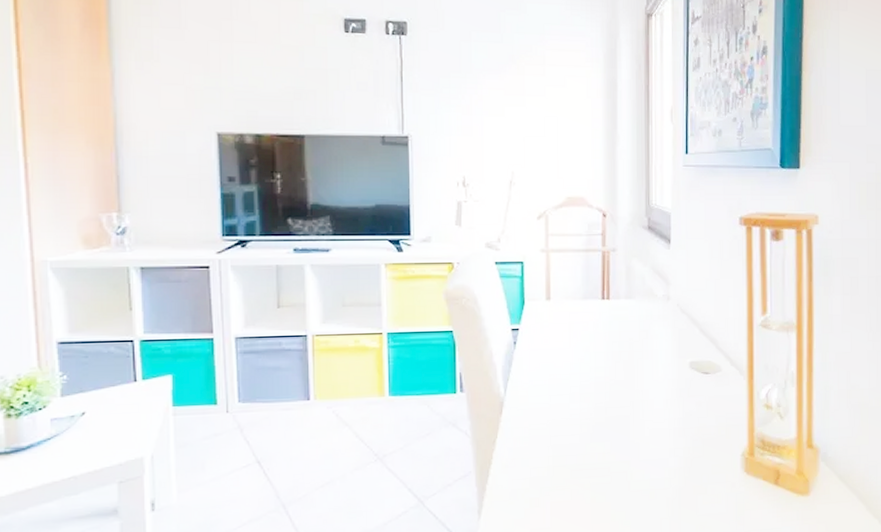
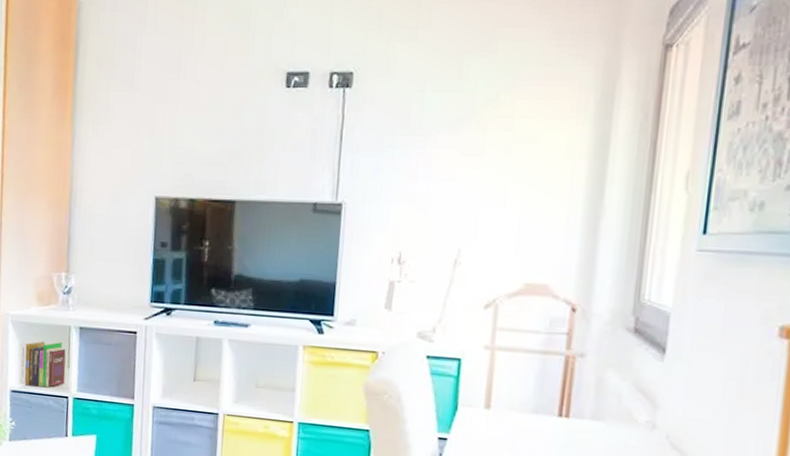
books: none [66,285,128,335] -> present [19,341,66,388]

